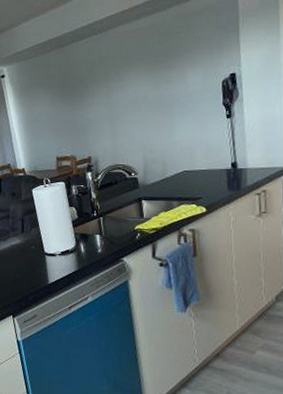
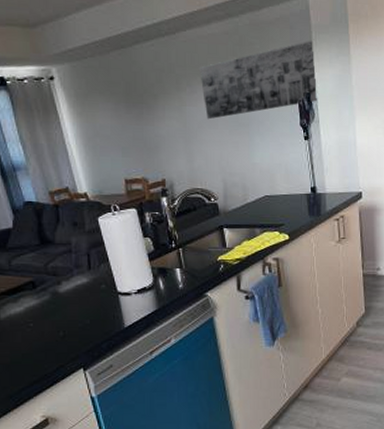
wall art: none [126,23,242,103] -> present [198,39,317,120]

